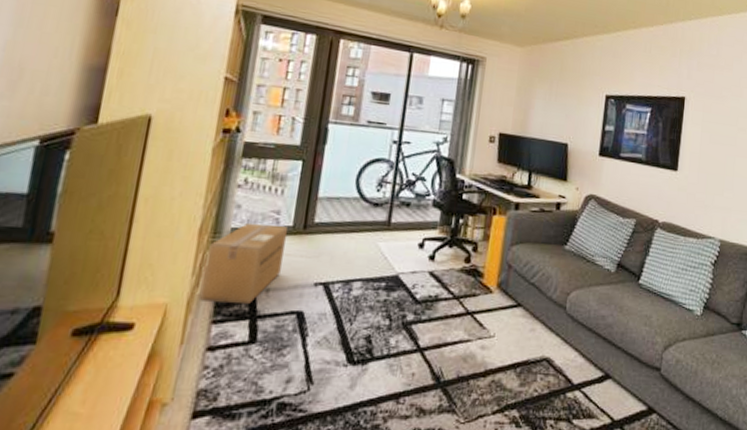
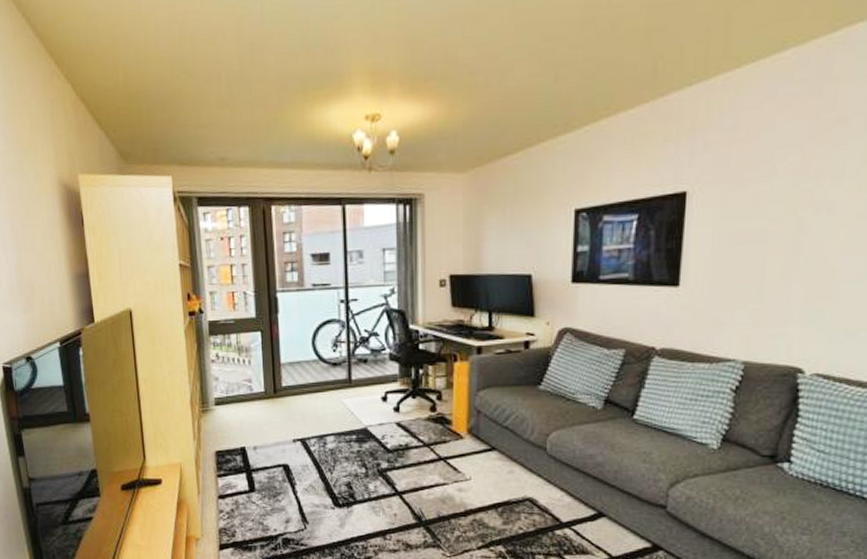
box: present [200,222,287,305] -> none [201,392,262,461]

